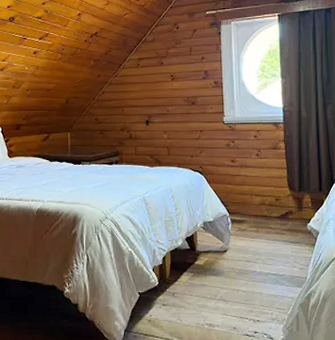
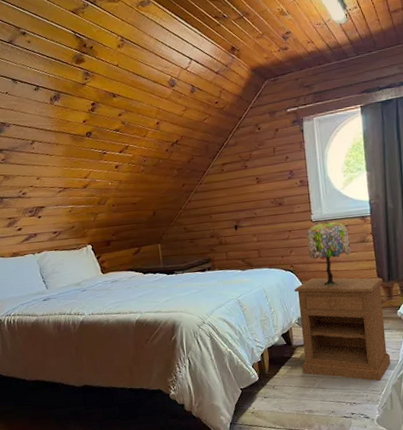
nightstand: none [201,181,299,299] -> present [294,277,391,381]
table lamp: none [218,124,263,193] -> present [306,221,352,288]

